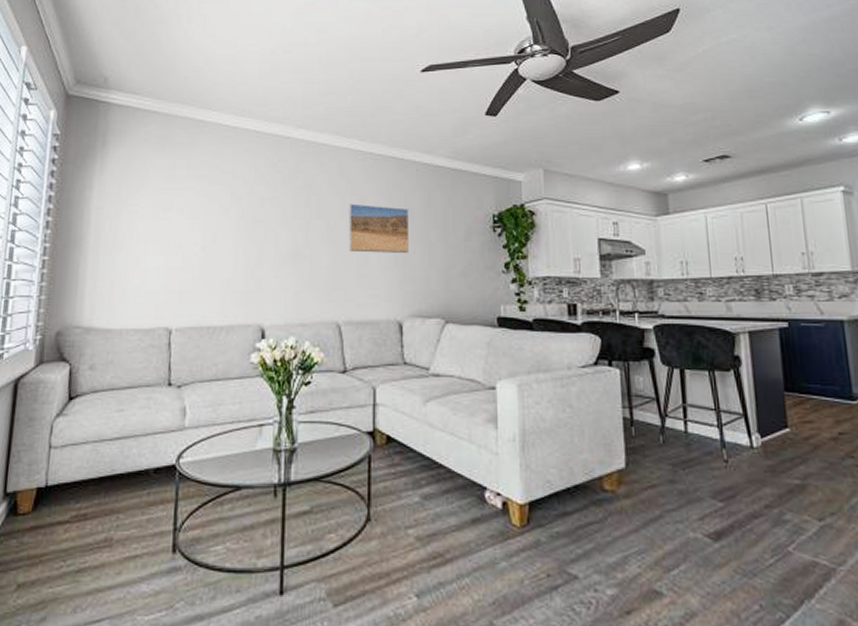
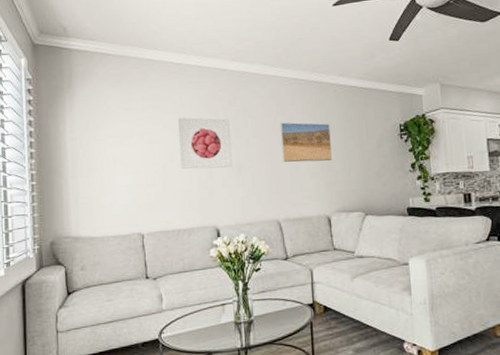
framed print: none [225,190,289,253] -> present [177,117,233,169]

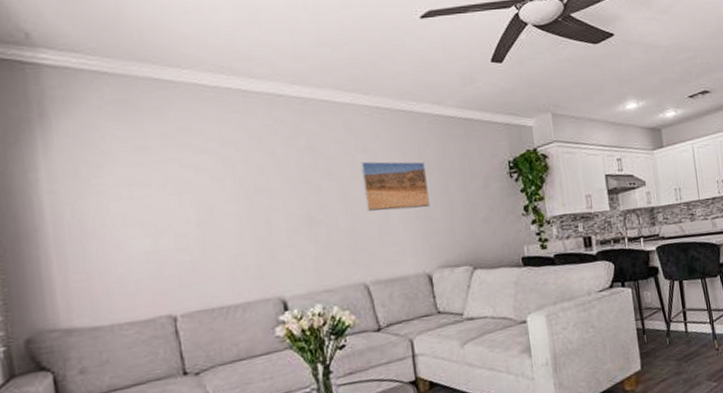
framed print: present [177,117,233,169] -> none [216,158,300,226]

